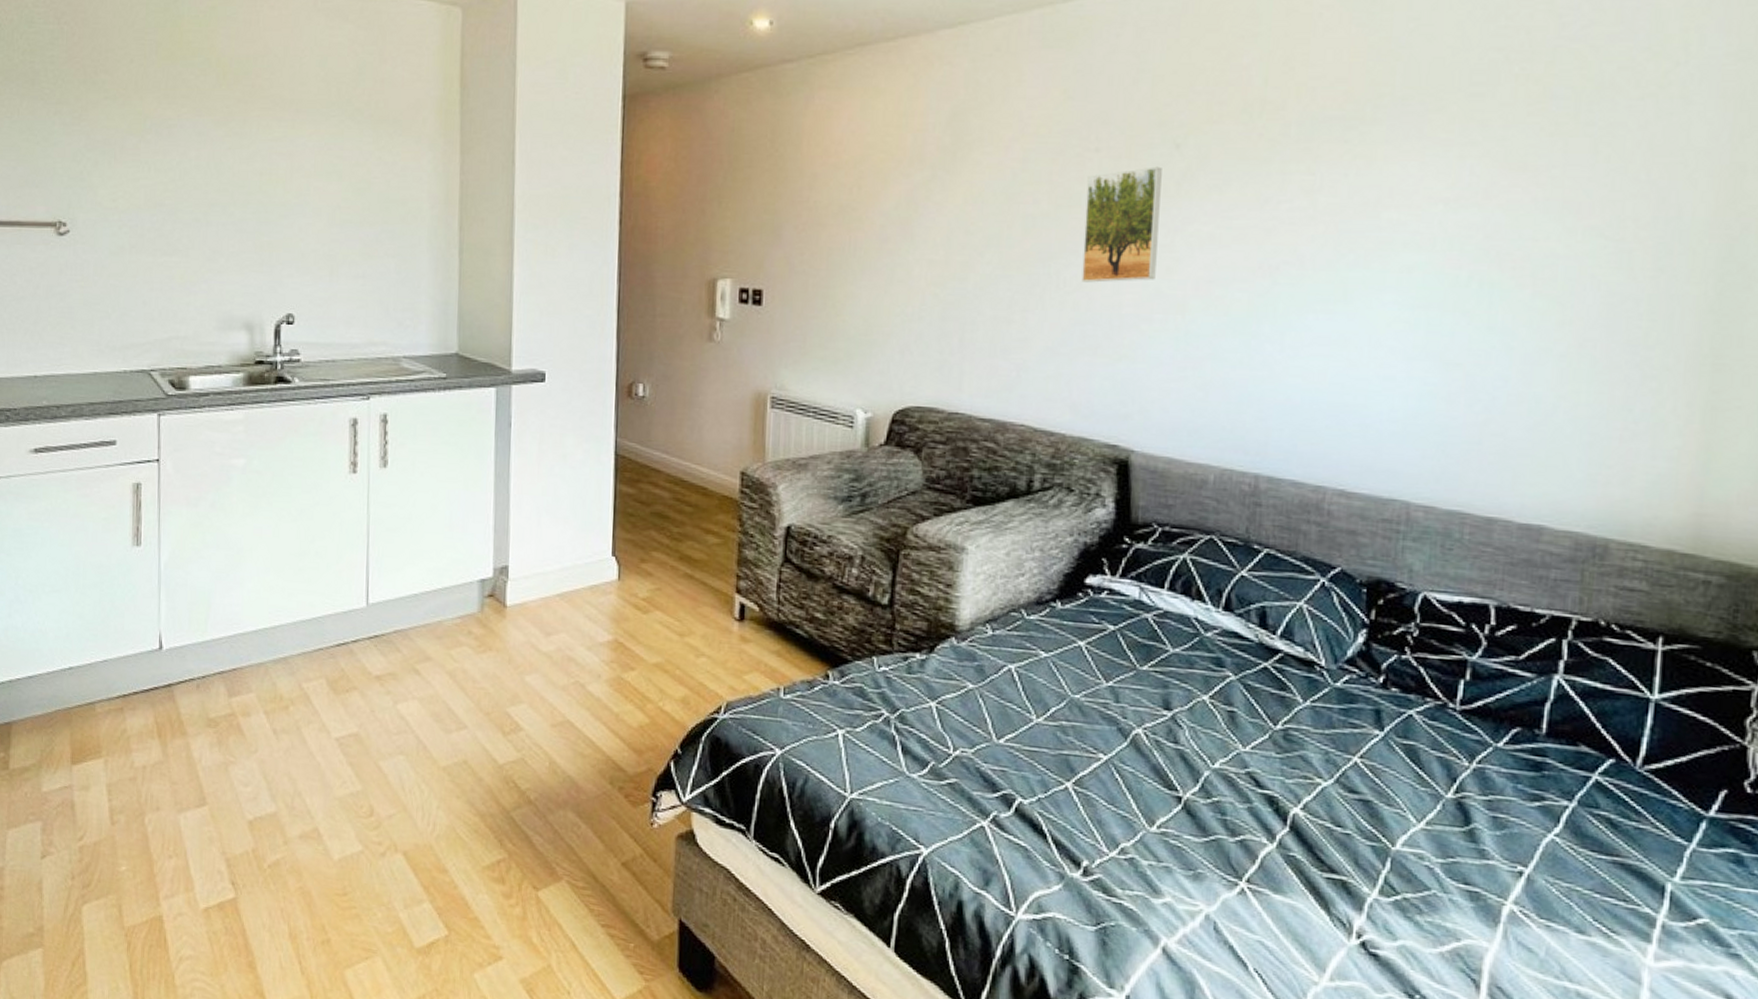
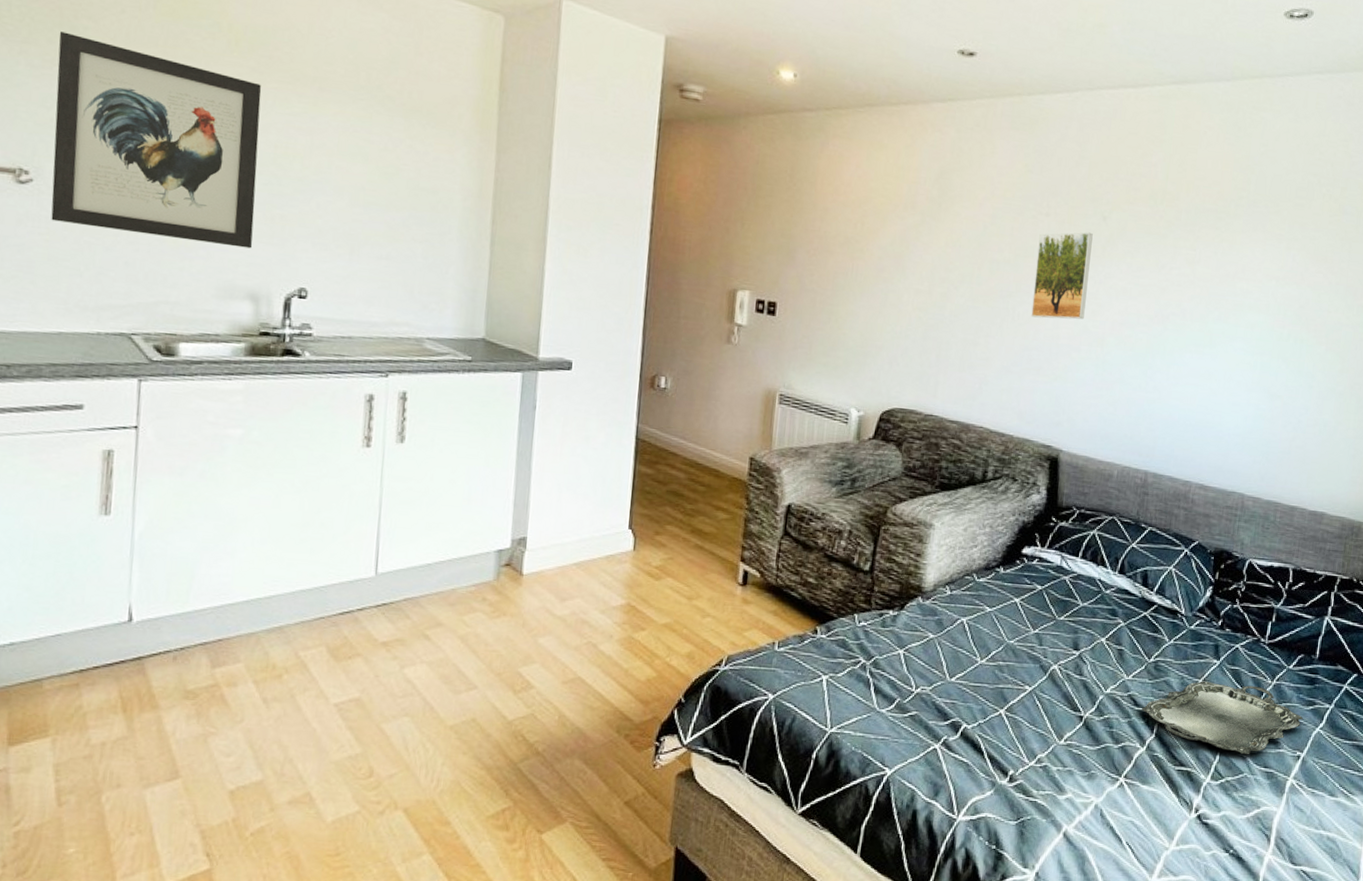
wall art: none [83,88,247,278] -> present [51,31,262,249]
serving tray: none [1266,758,1525,865] -> present [1141,681,1303,755]

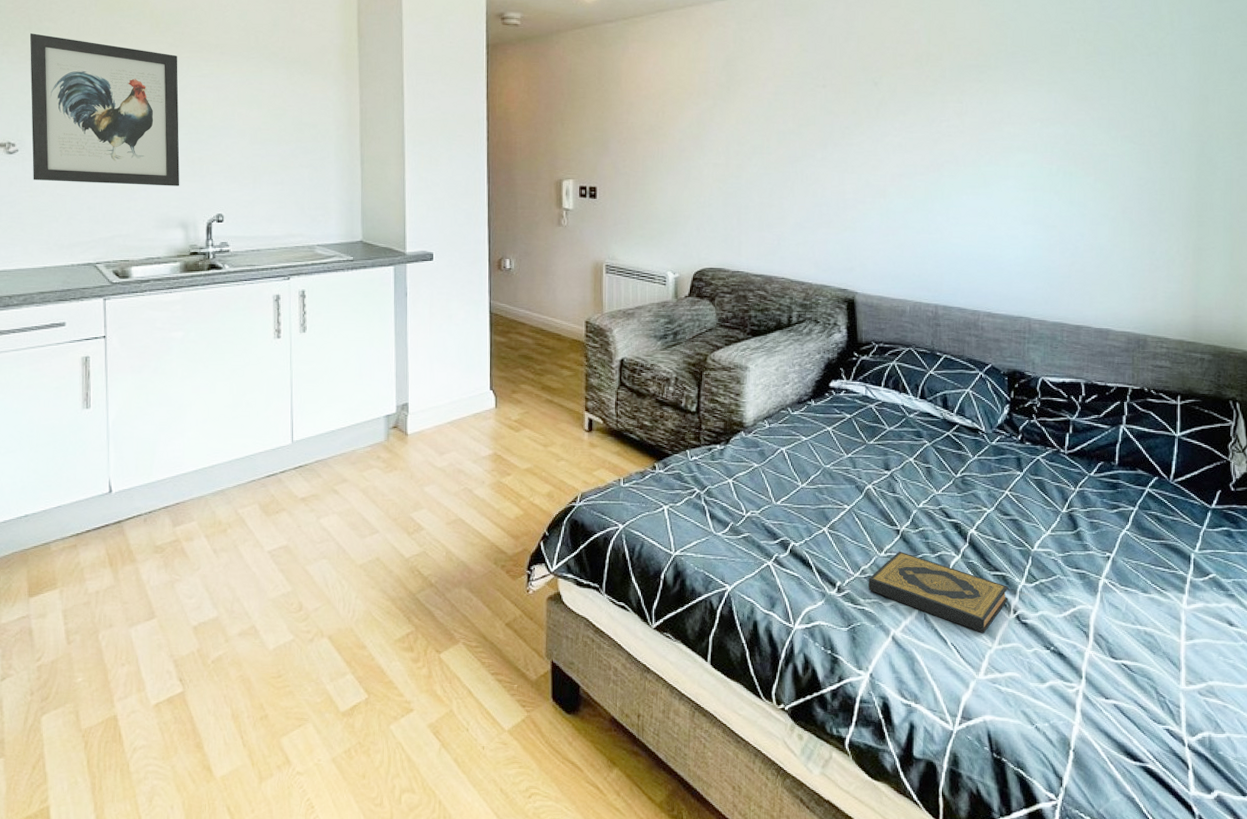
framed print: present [1031,232,1093,320] -> none [818,97,867,178]
hardback book: none [1043,739,1193,832] -> present [868,551,1009,633]
serving tray: present [1141,681,1303,755] -> none [953,492,1109,558]

